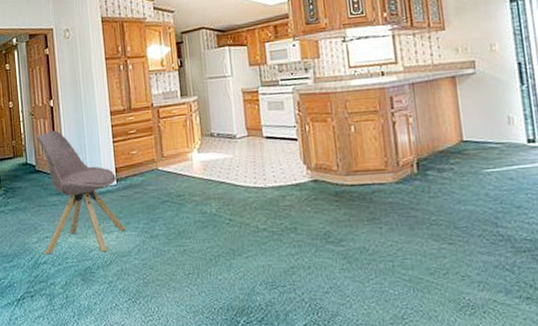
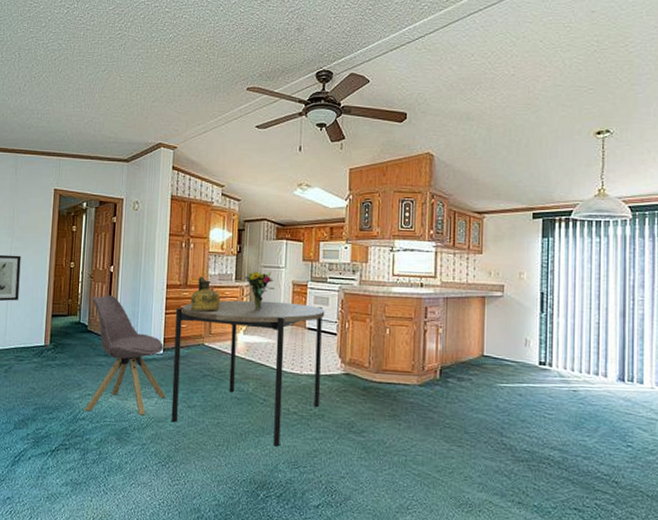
dining table: none [123,112,291,268] -> present [171,300,325,447]
ceramic jug: none [137,97,169,135] -> present [190,276,220,311]
bouquet: none [190,82,224,126] -> present [244,270,275,311]

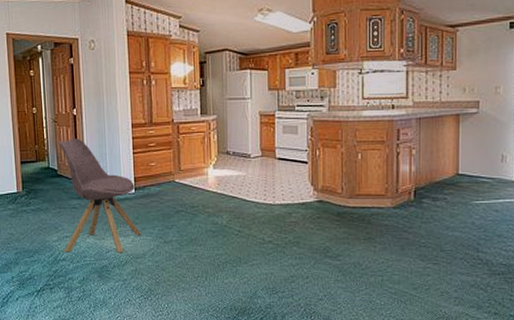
dining table: present [171,300,325,447] -> none [143,133,295,275]
ceramic jug: present [190,276,220,311] -> none [157,113,187,148]
bouquet: present [244,270,275,311] -> none [210,103,242,144]

